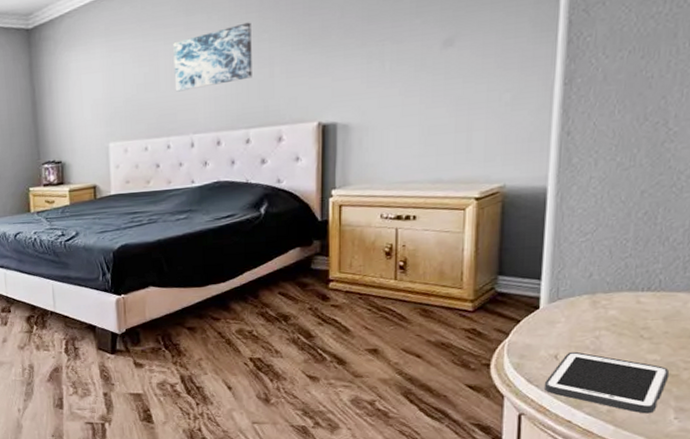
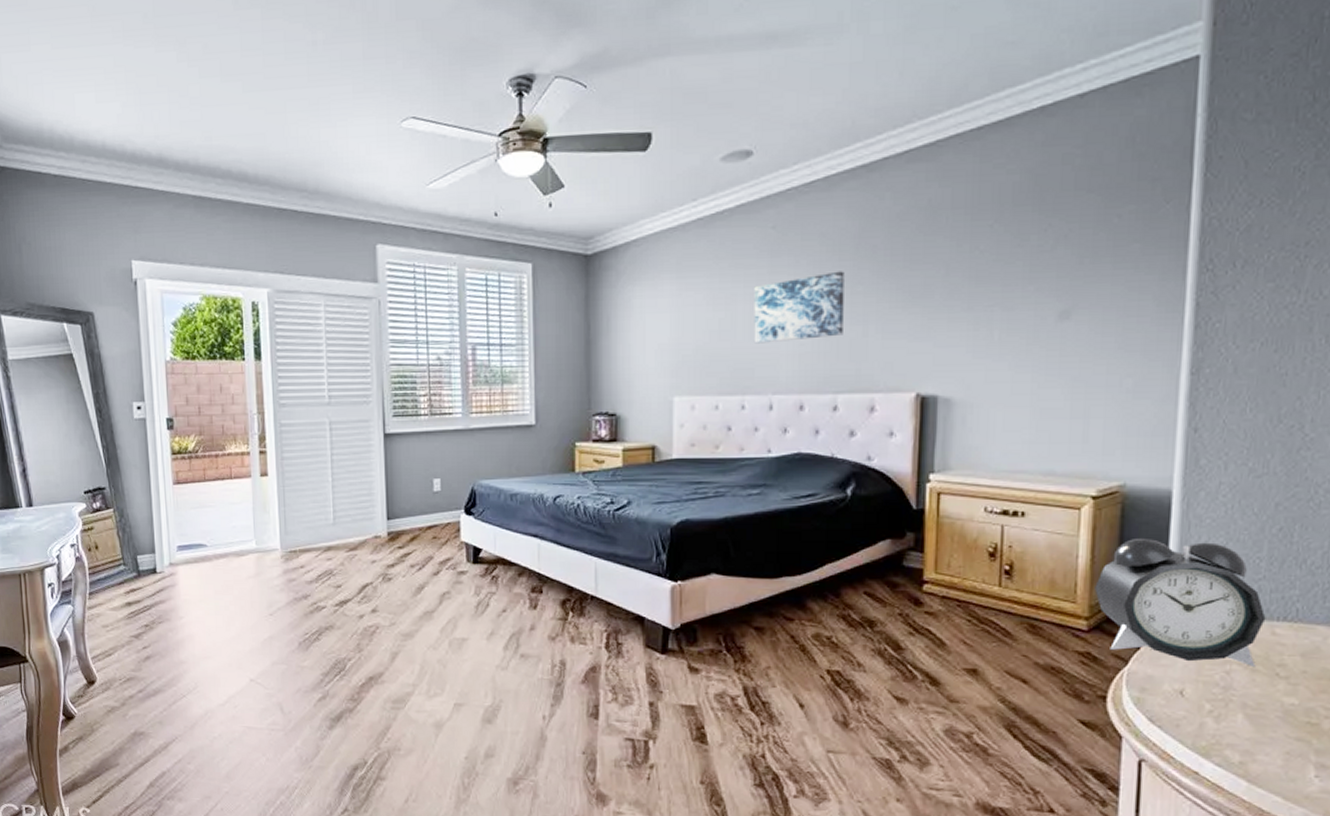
alarm clock: none [479,229,632,332] -> present [1094,537,1266,668]
cell phone: present [543,351,670,414] -> none [1167,687,1309,769]

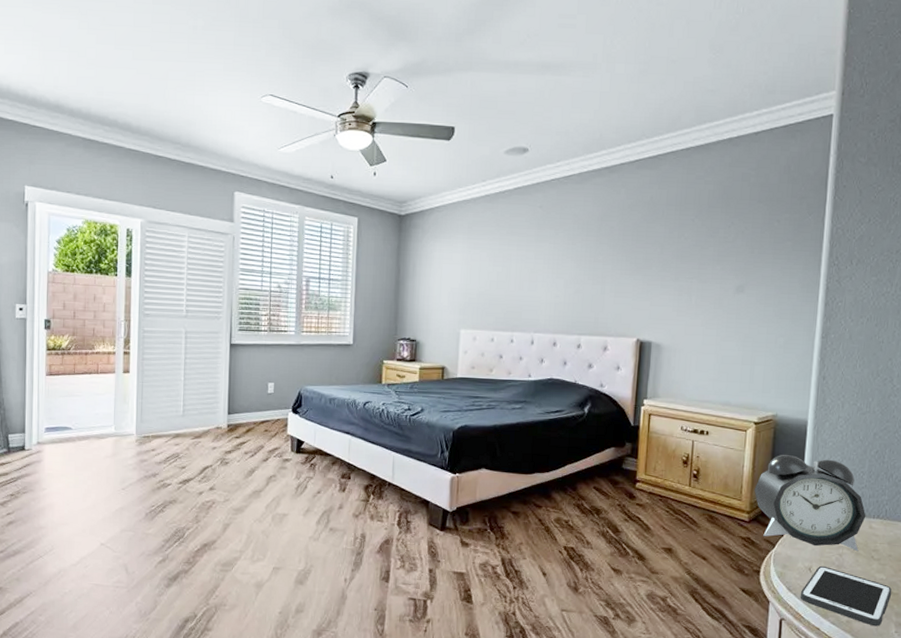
wall art: present [754,271,844,344] -> none [522,243,590,294]
cell phone: none [1167,687,1309,769] -> present [800,565,892,627]

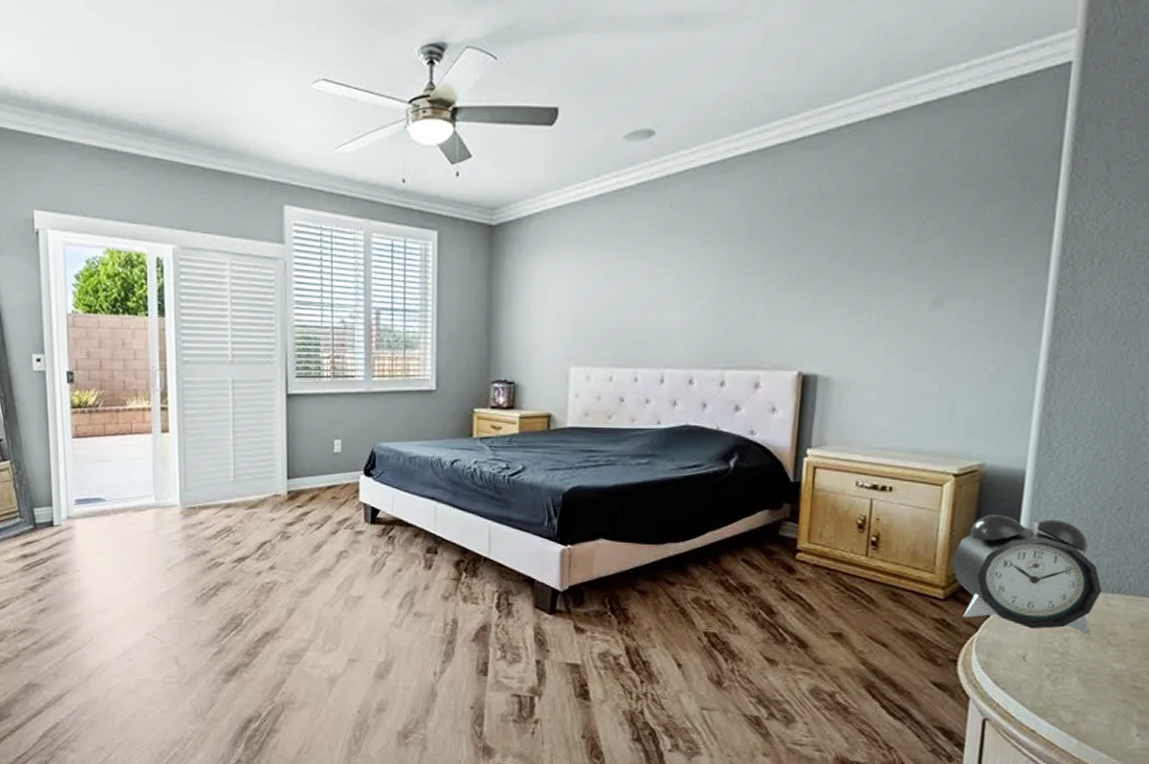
cell phone: present [800,565,892,627] -> none [1010,653,1134,728]

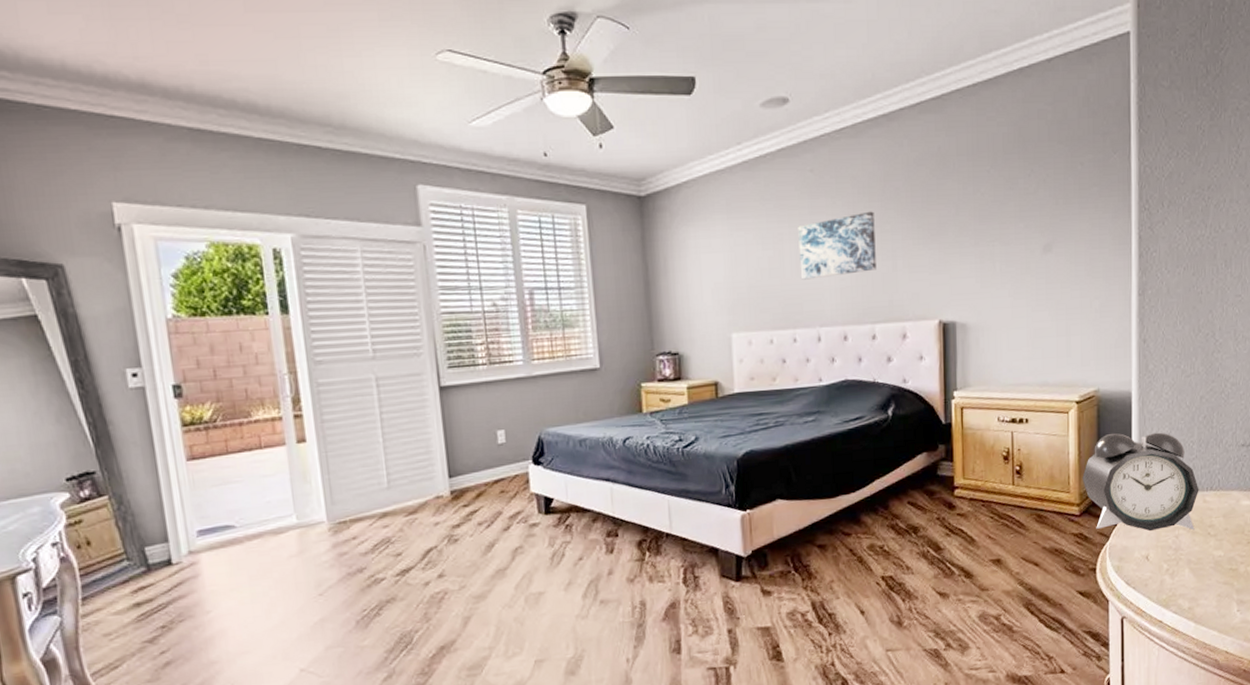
wall art: none [648,252,737,319] -> present [798,211,876,280]

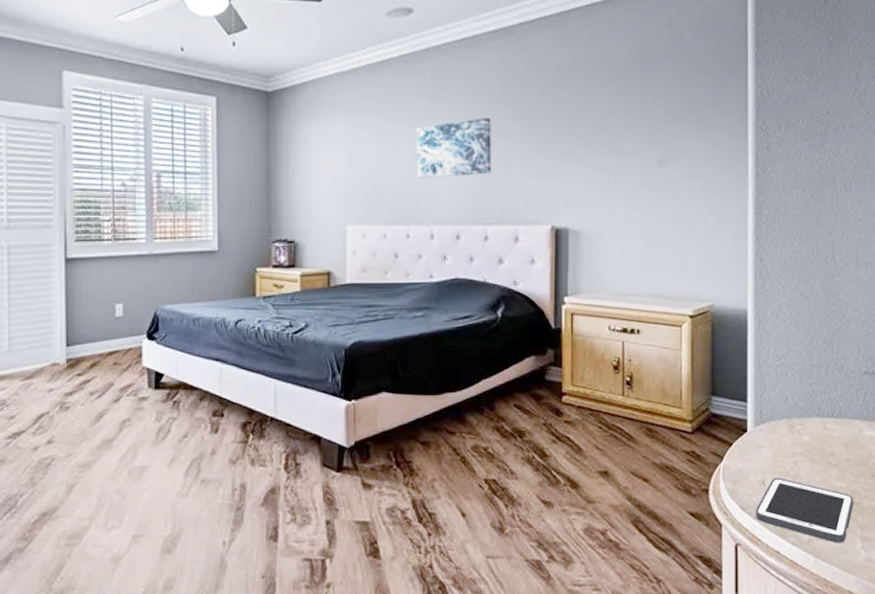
alarm clock: present [1082,432,1199,531] -> none [695,350,819,458]
cell phone: none [1139,551,1231,609] -> present [755,477,854,543]

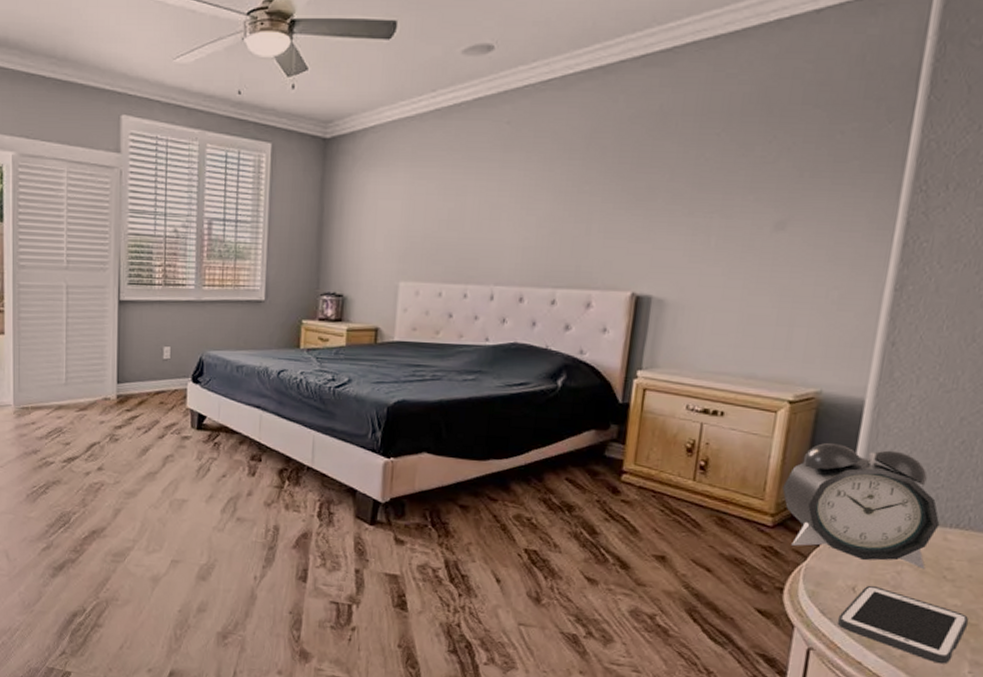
wall art: present [416,117,491,179] -> none [480,169,573,236]
alarm clock: none [695,350,819,458] -> present [782,442,940,570]

